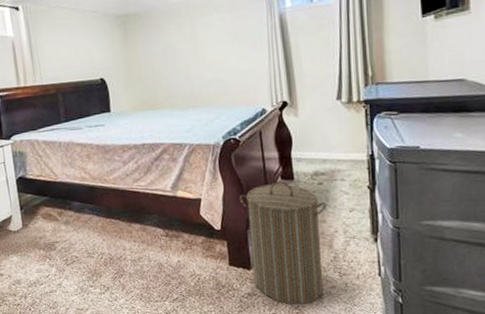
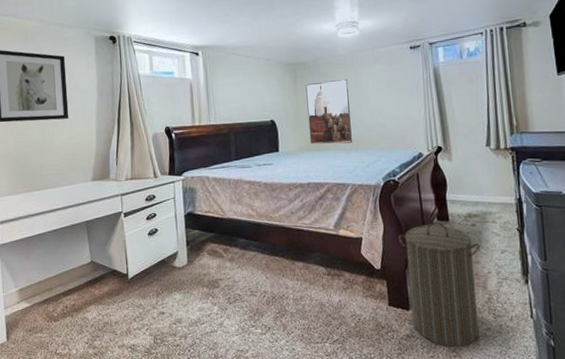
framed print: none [137,31,189,103] -> present [306,79,352,144]

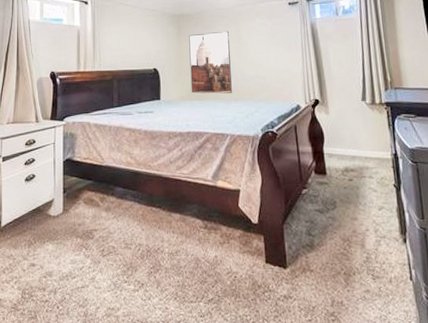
laundry hamper: present [398,221,480,348] -> none [275,175,358,311]

